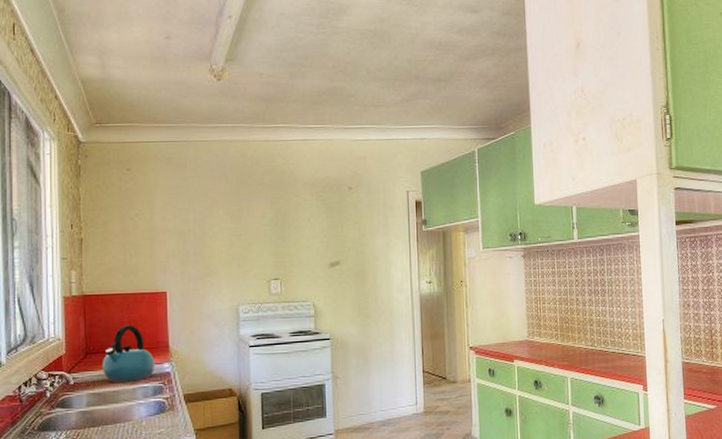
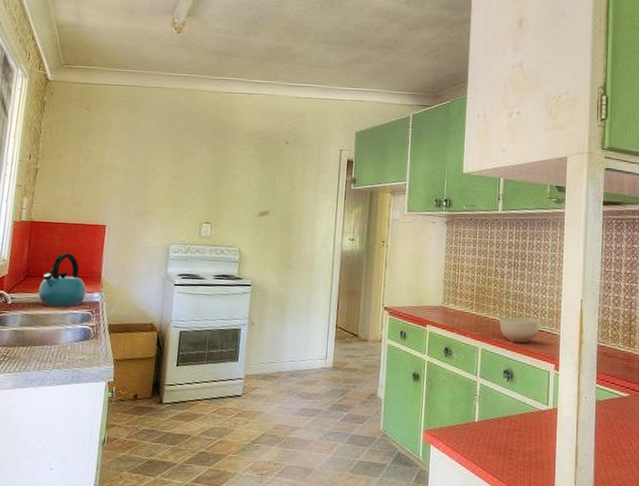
bowl: none [584,342,626,369] -> present [498,317,540,343]

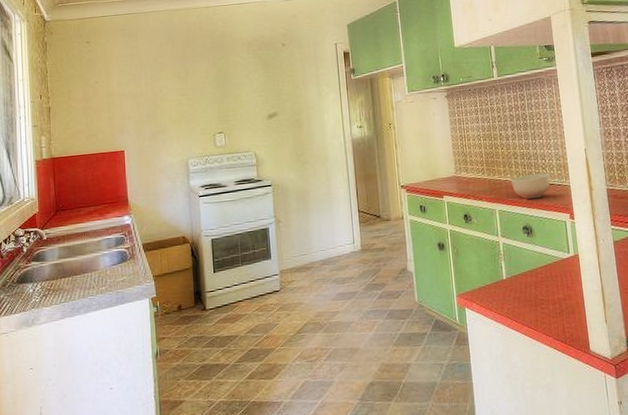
kettle: present [38,253,87,308] -> none [70,182,117,237]

